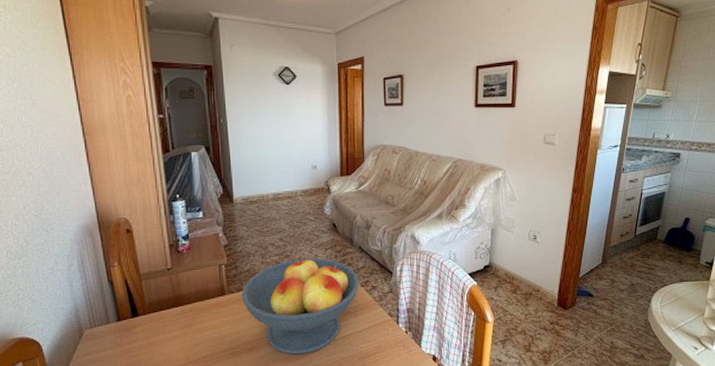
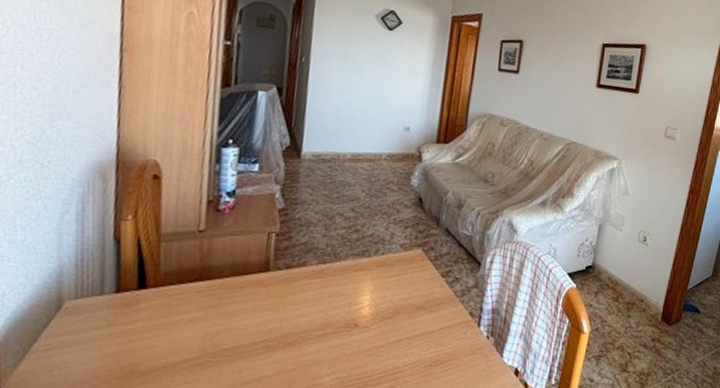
fruit bowl: present [241,258,360,355] -> none [289,235,441,355]

